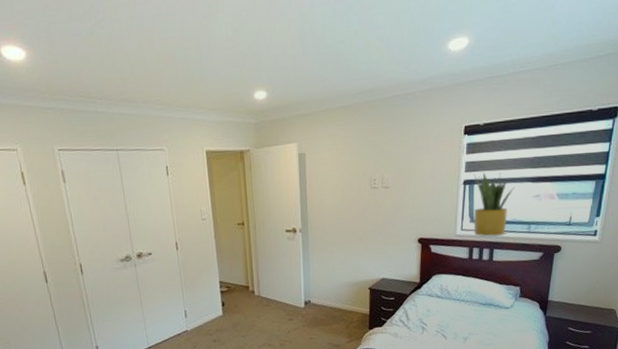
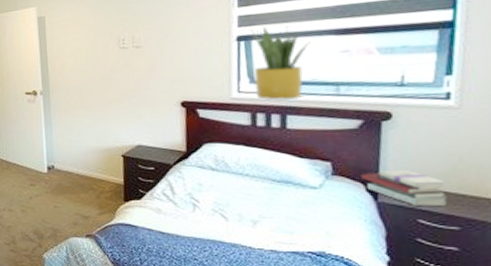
books: none [538,290,587,318] -> present [361,169,448,207]

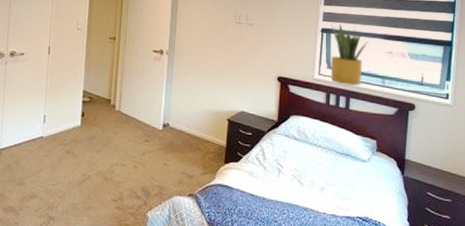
books: present [361,169,448,207] -> none [394,150,445,183]

